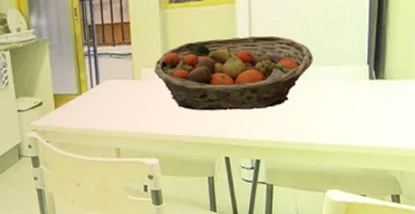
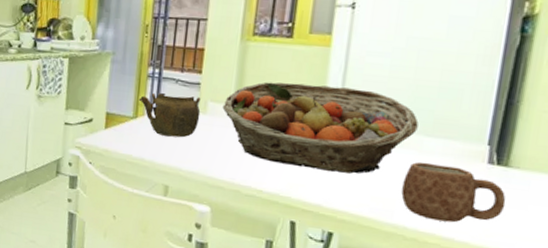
teapot: none [80,66,136,106] -> present [138,92,201,138]
mug: none [308,87,386,133] -> present [401,161,506,223]

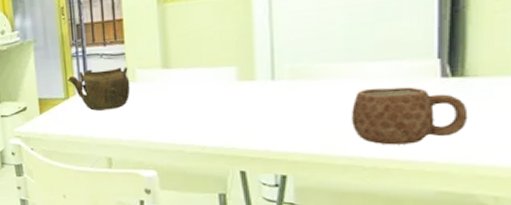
fruit basket: present [222,82,419,174] -> none [151,26,358,117]

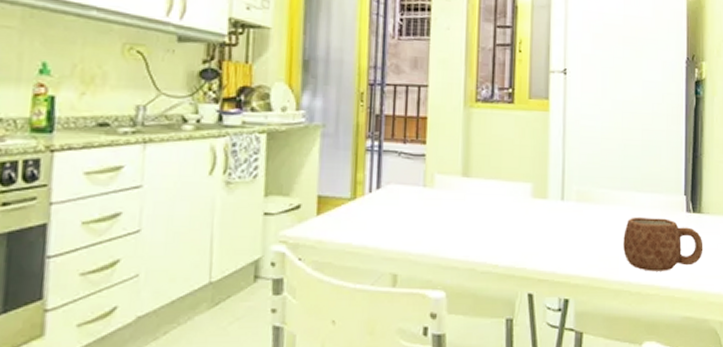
teapot: present [67,67,131,111] -> none [356,168,428,217]

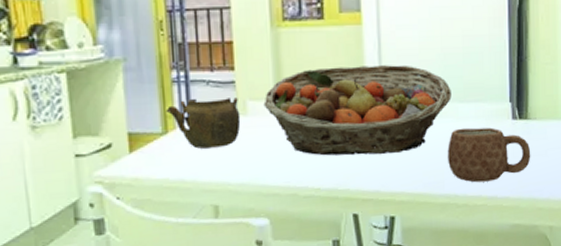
teapot: none [356,168,428,217] -> present [165,97,241,149]
fruit basket: none [450,148,629,237] -> present [263,65,452,156]

